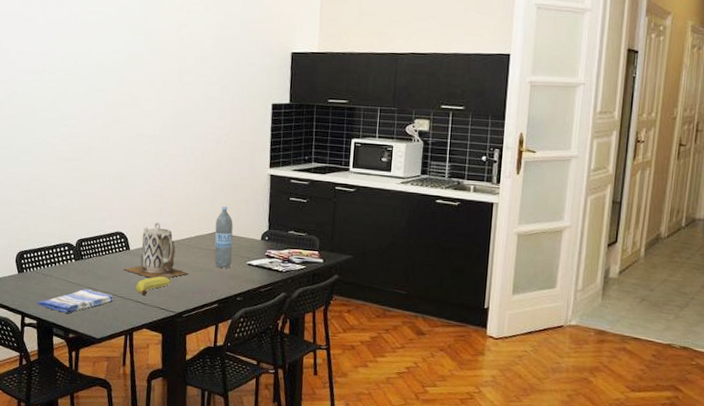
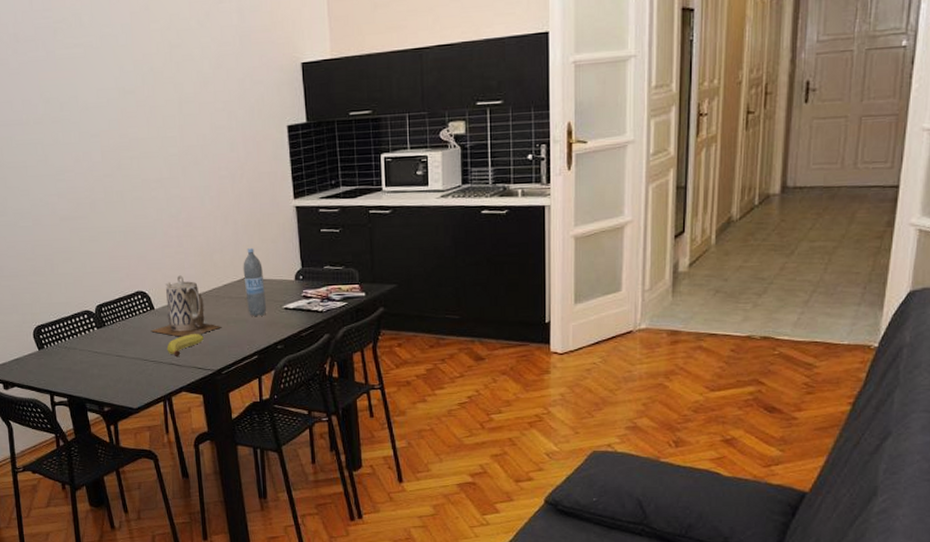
dish towel: present [37,288,114,313] -> none [64,357,145,386]

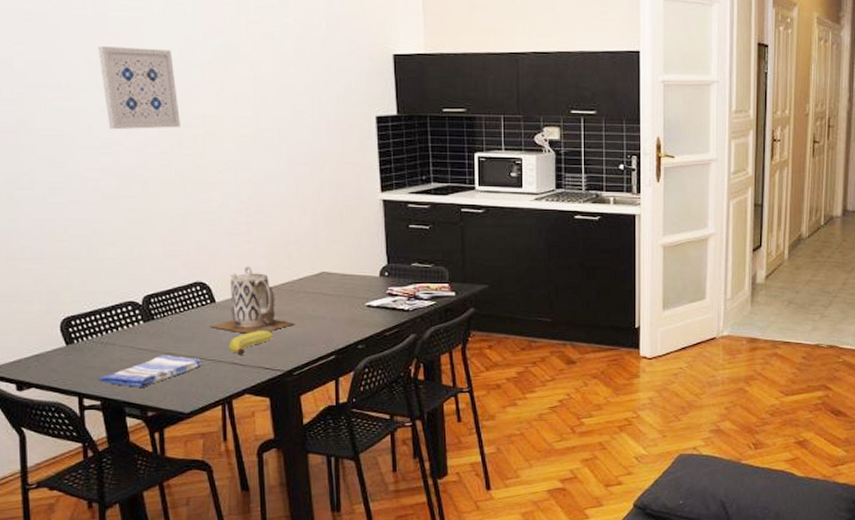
wall art: none [49,80,119,158] -> present [98,46,180,130]
dish towel: none [64,357,145,386] -> present [98,354,202,387]
water bottle: present [243,248,267,317] -> none [322,241,347,314]

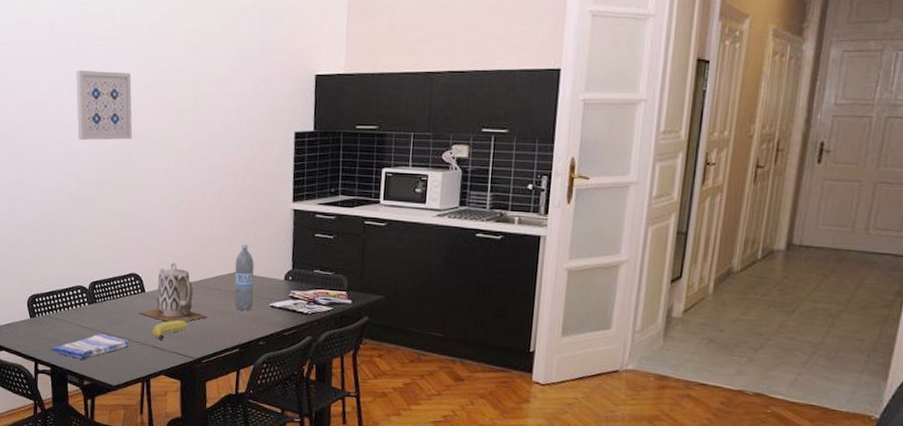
water bottle: none [322,241,347,314] -> present [234,244,254,311]

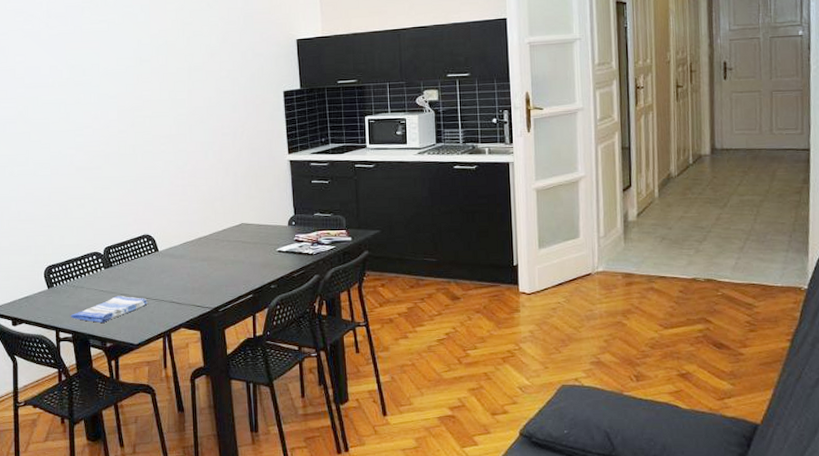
wall art: present [76,71,133,141] -> none [75,50,133,116]
teapot: present [138,262,207,322] -> none [154,220,219,277]
fruit: present [151,320,189,341] -> none [168,274,203,296]
water bottle: present [234,244,254,311] -> none [241,197,262,259]

